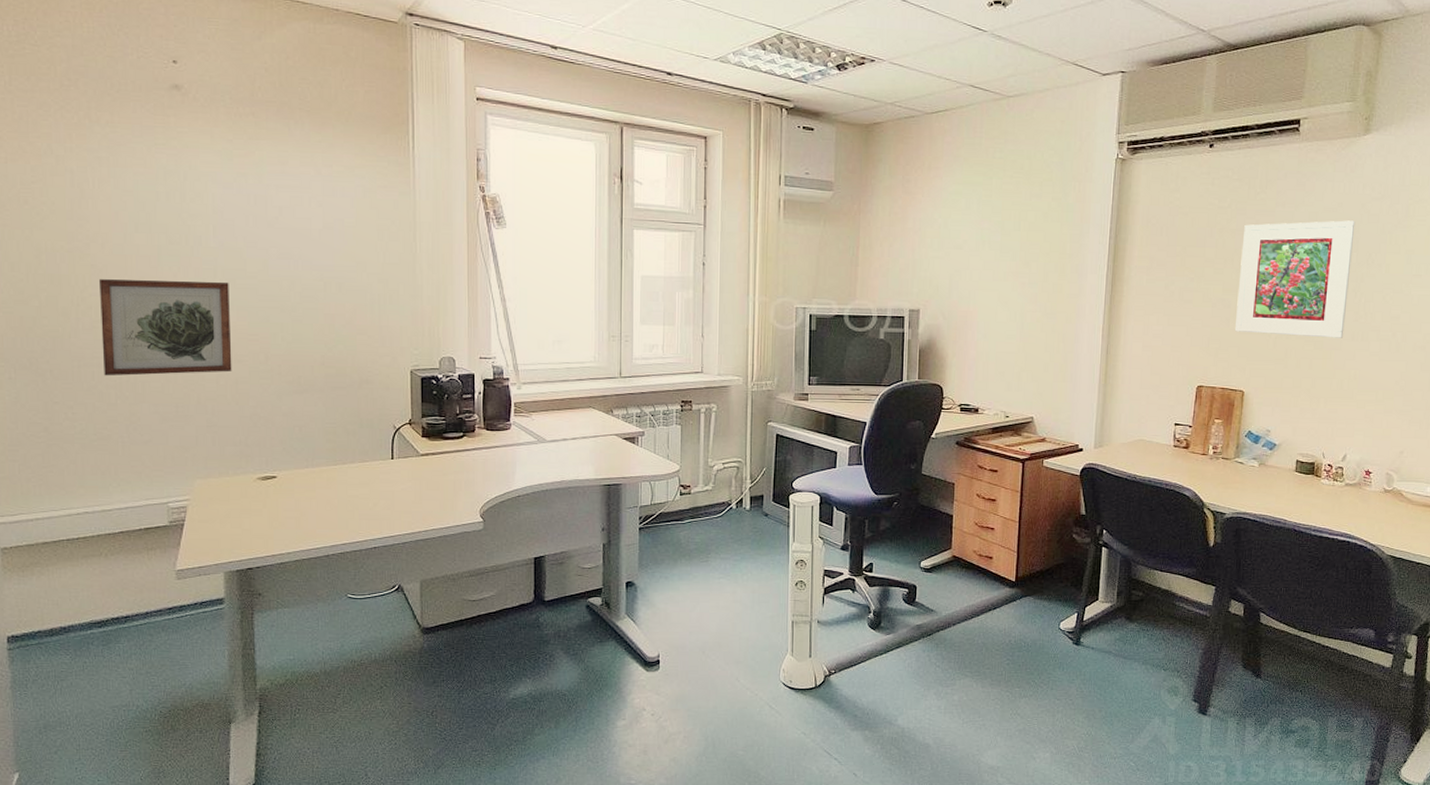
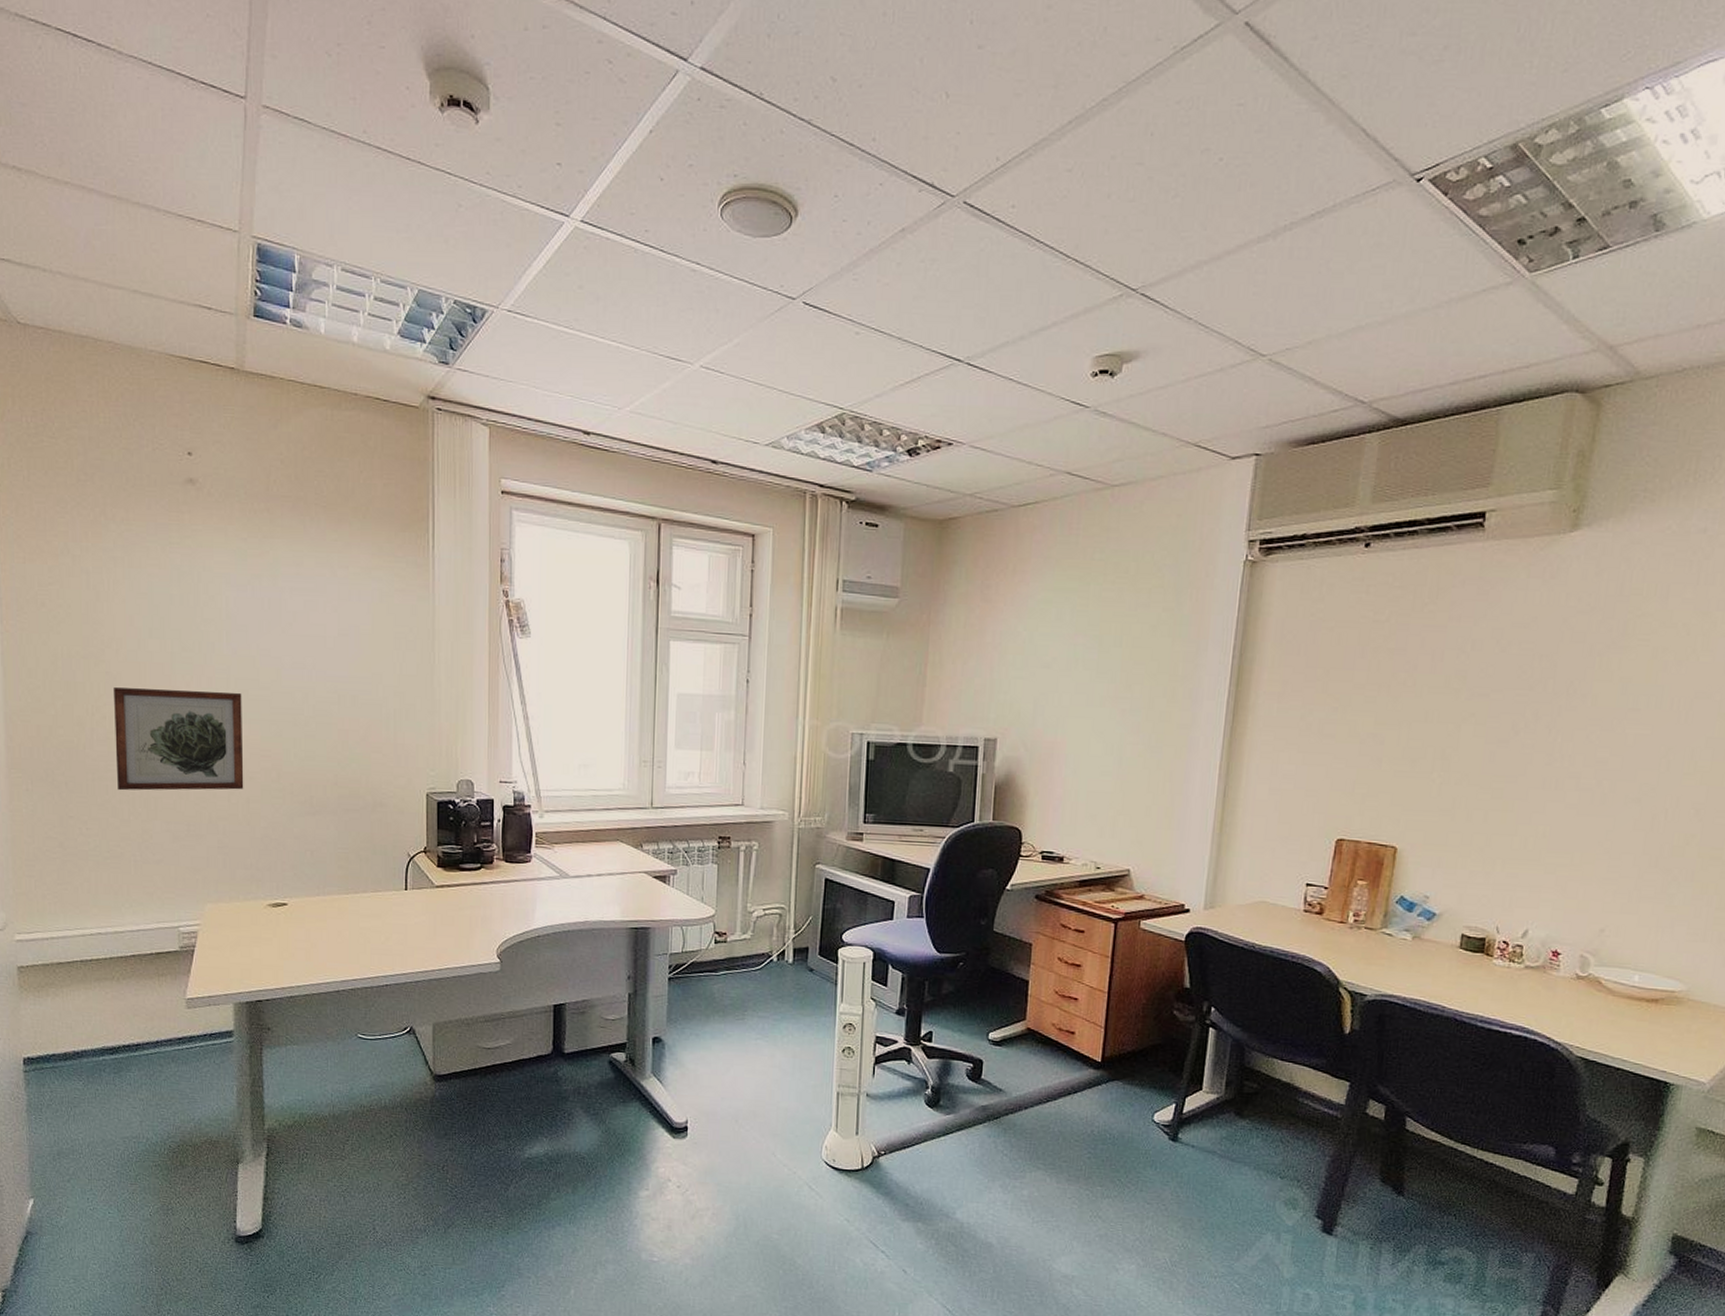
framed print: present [1234,220,1355,338] -> none [1387,638,1554,786]

